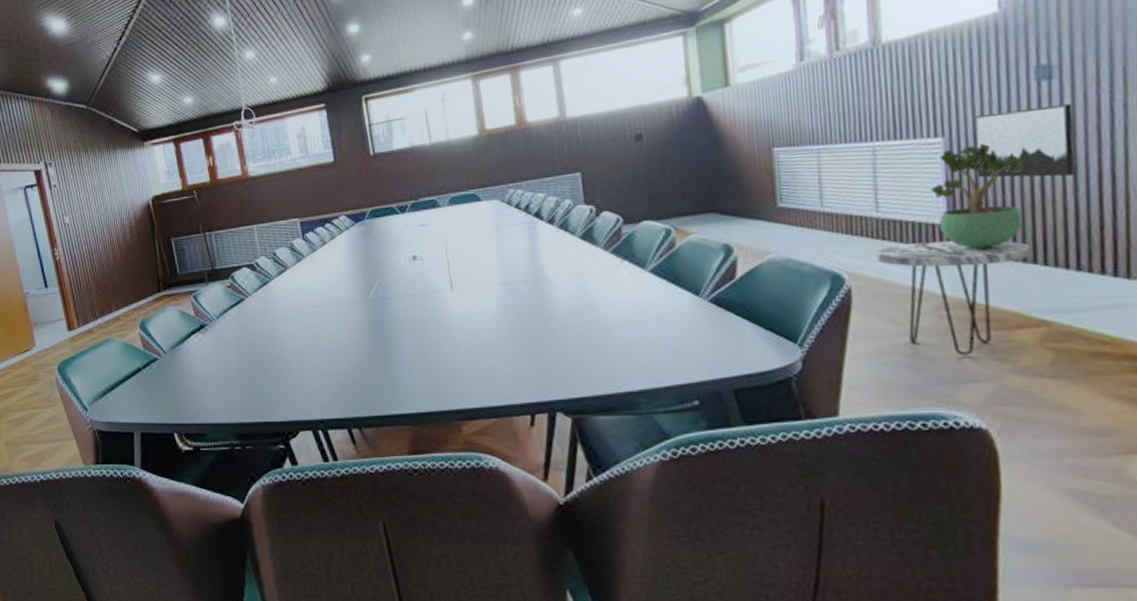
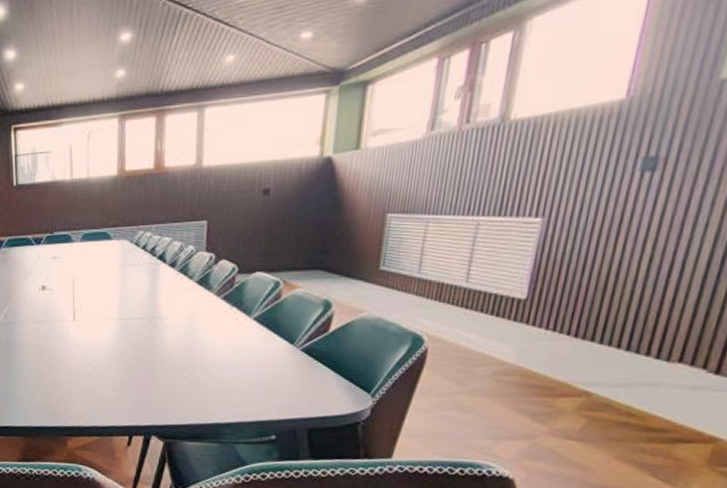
side table: present [876,240,1030,355] -> none [456,313,592,416]
potted plant: present [929,143,1024,250] -> none [517,226,608,325]
wall art: present [974,104,1075,178] -> none [563,197,666,265]

